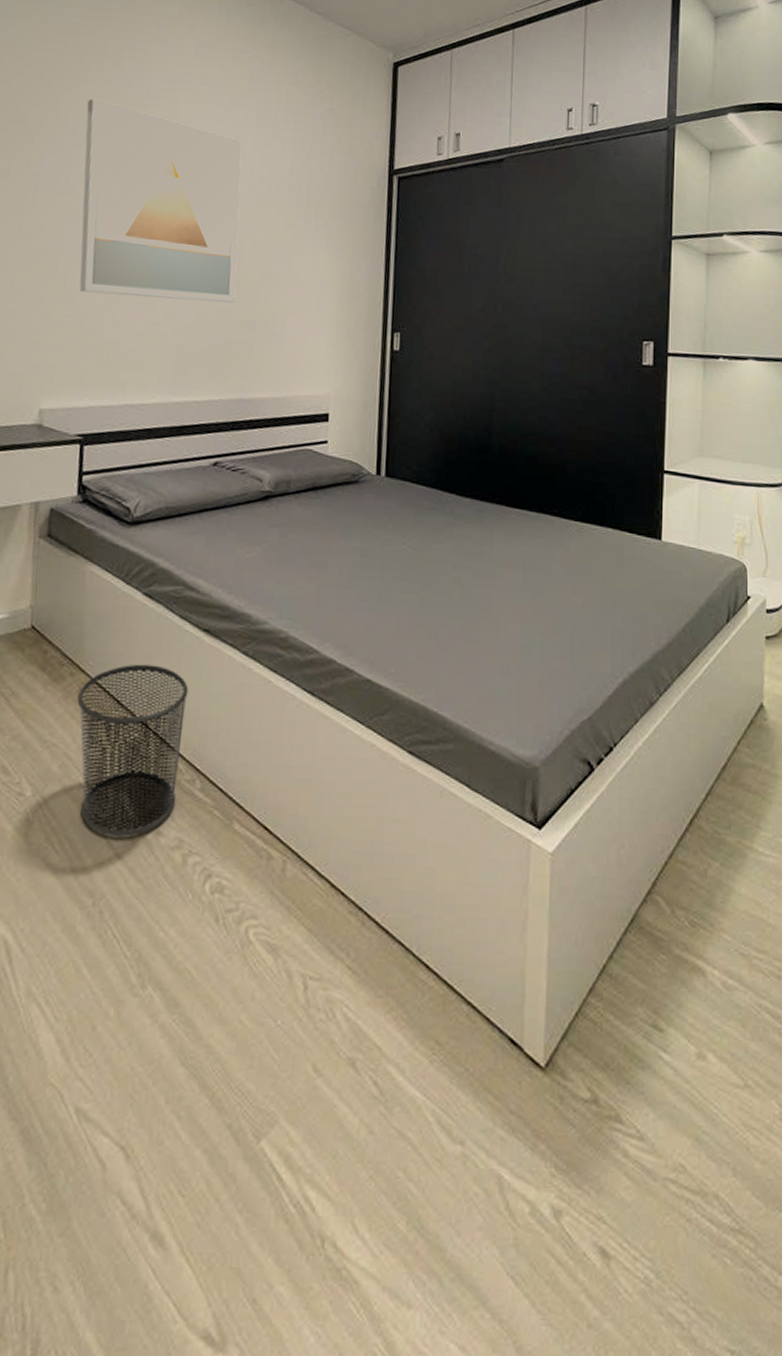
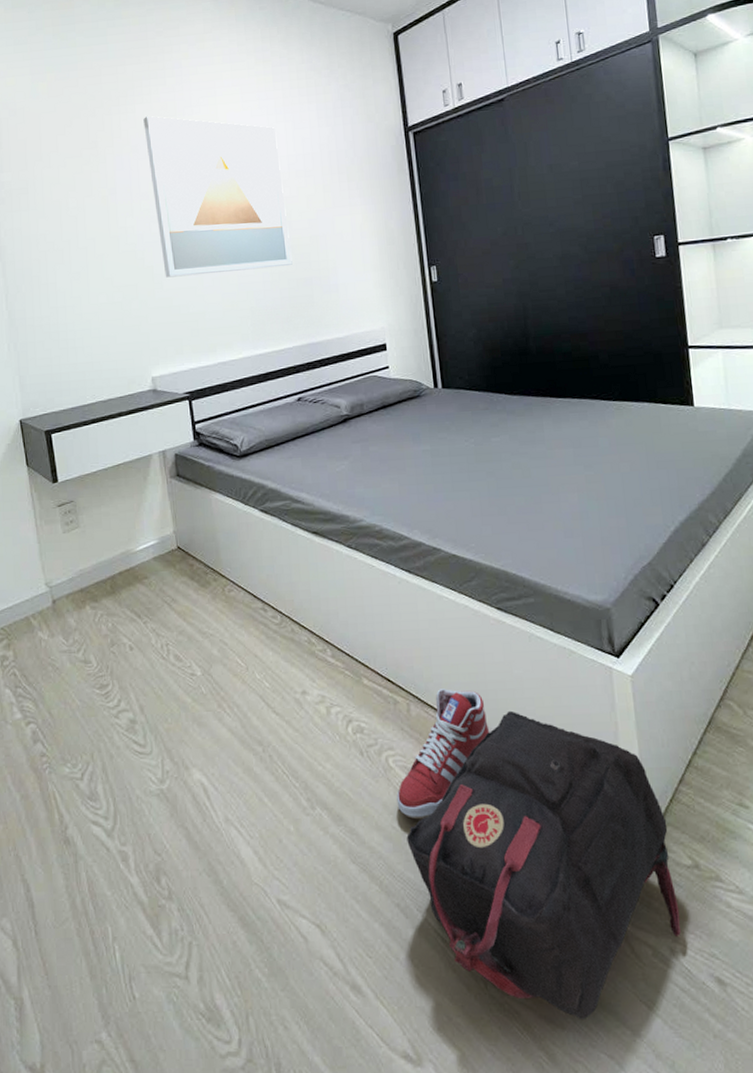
waste bin: present [77,664,189,837] -> none [223,564,314,698]
sneaker: none [250,846,378,1014] -> present [396,689,490,820]
backpack: none [254,882,569,1295] -> present [406,710,681,1019]

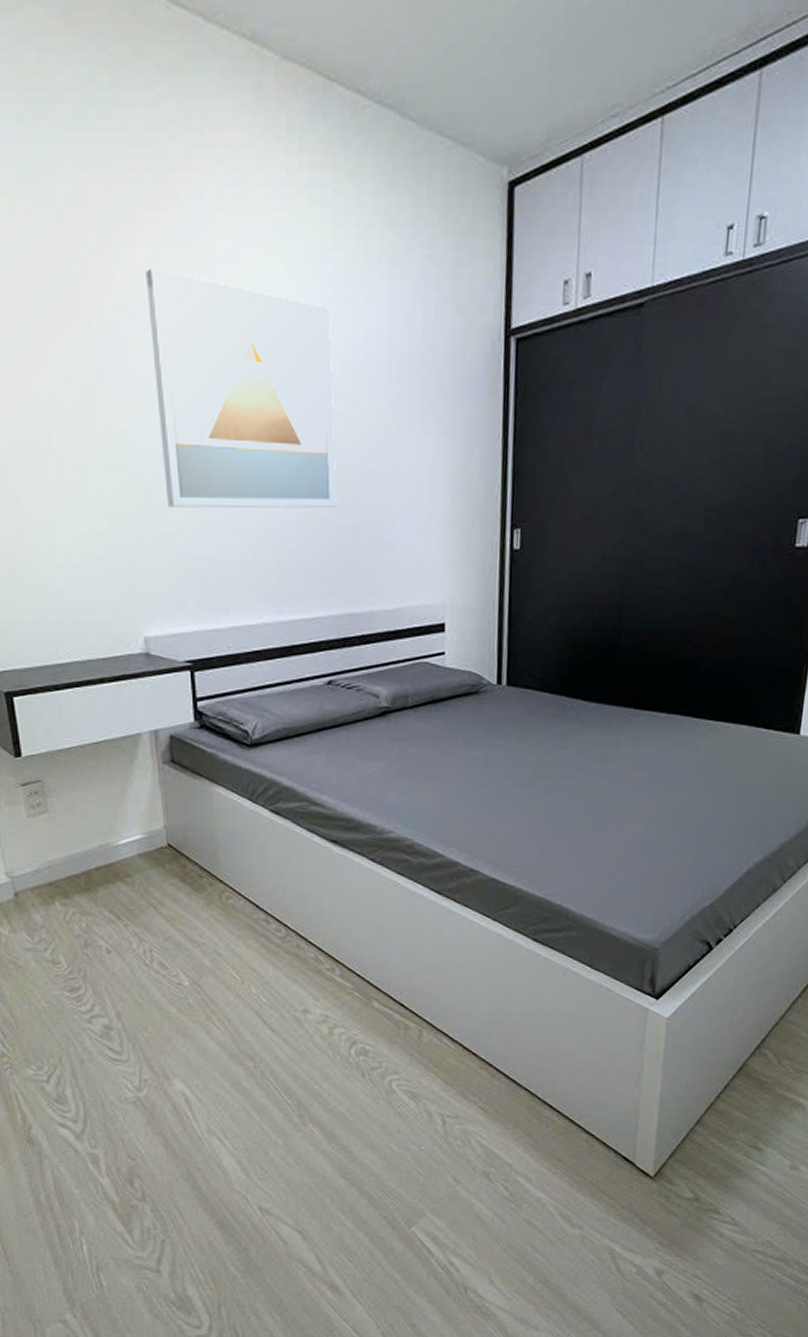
sneaker: present [396,689,490,820] -> none [396,1017,506,1142]
backpack: present [406,710,681,1019] -> none [402,1044,676,1323]

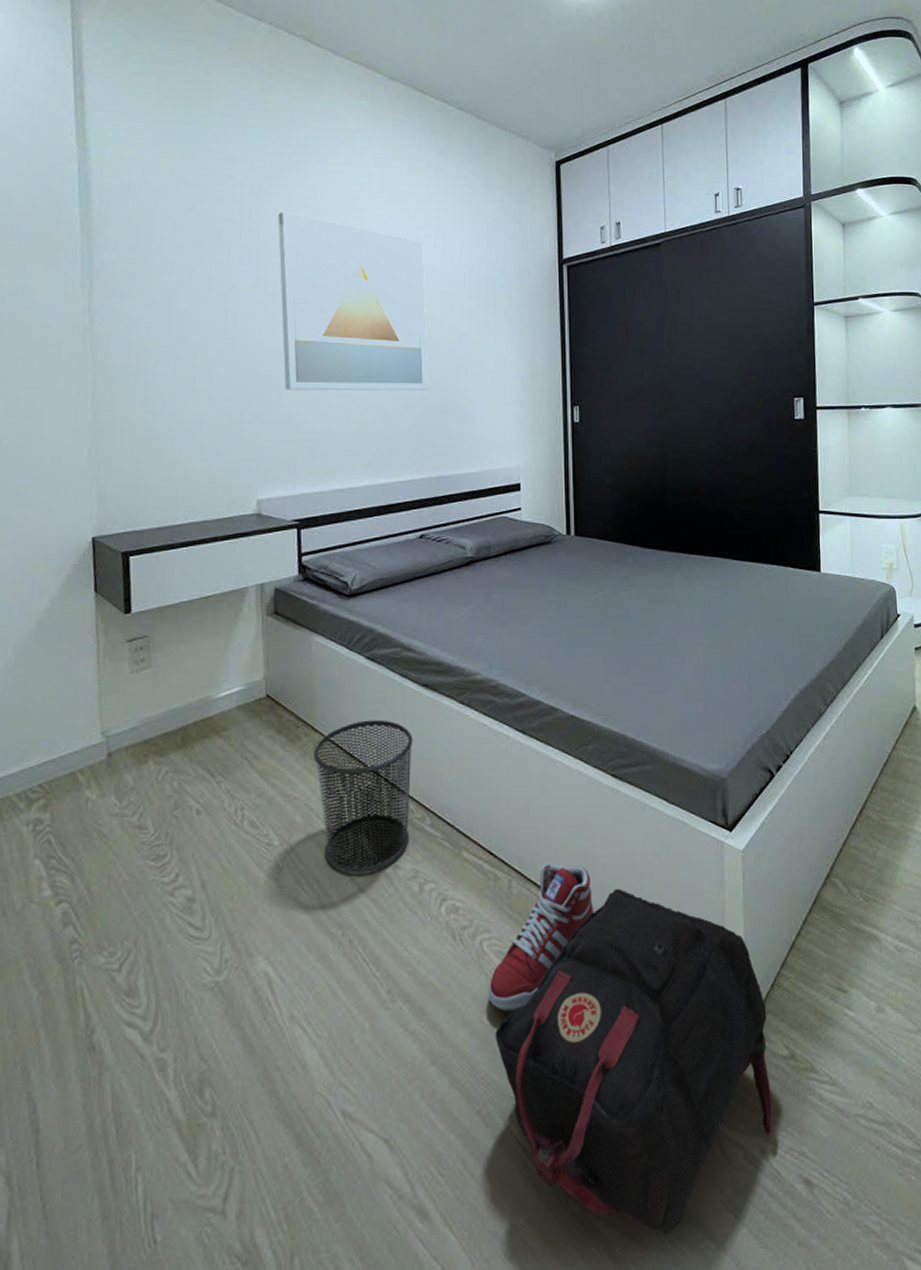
waste bin: none [219,873,322,1015] -> present [313,720,413,873]
sneaker: none [396,1017,506,1142] -> present [488,863,595,1012]
backpack: none [402,1044,676,1323] -> present [495,888,773,1234]

